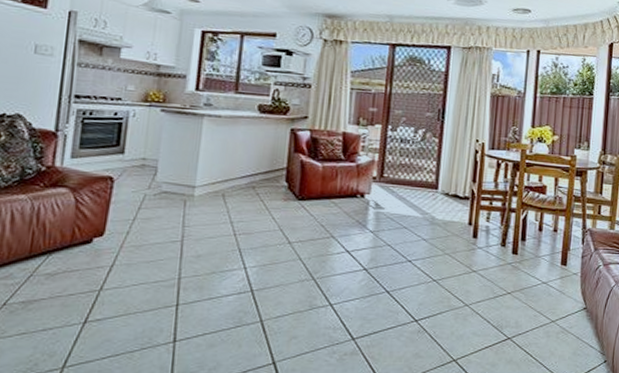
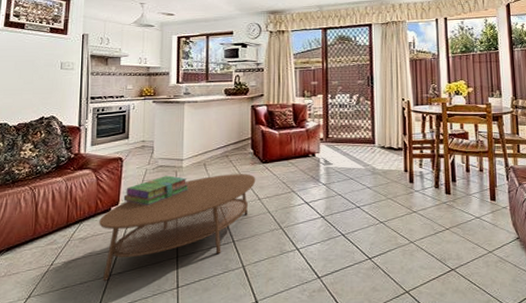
coffee table: none [74,209,288,328] -> present [99,174,256,281]
stack of books: none [110,204,200,239] -> present [123,175,189,205]

